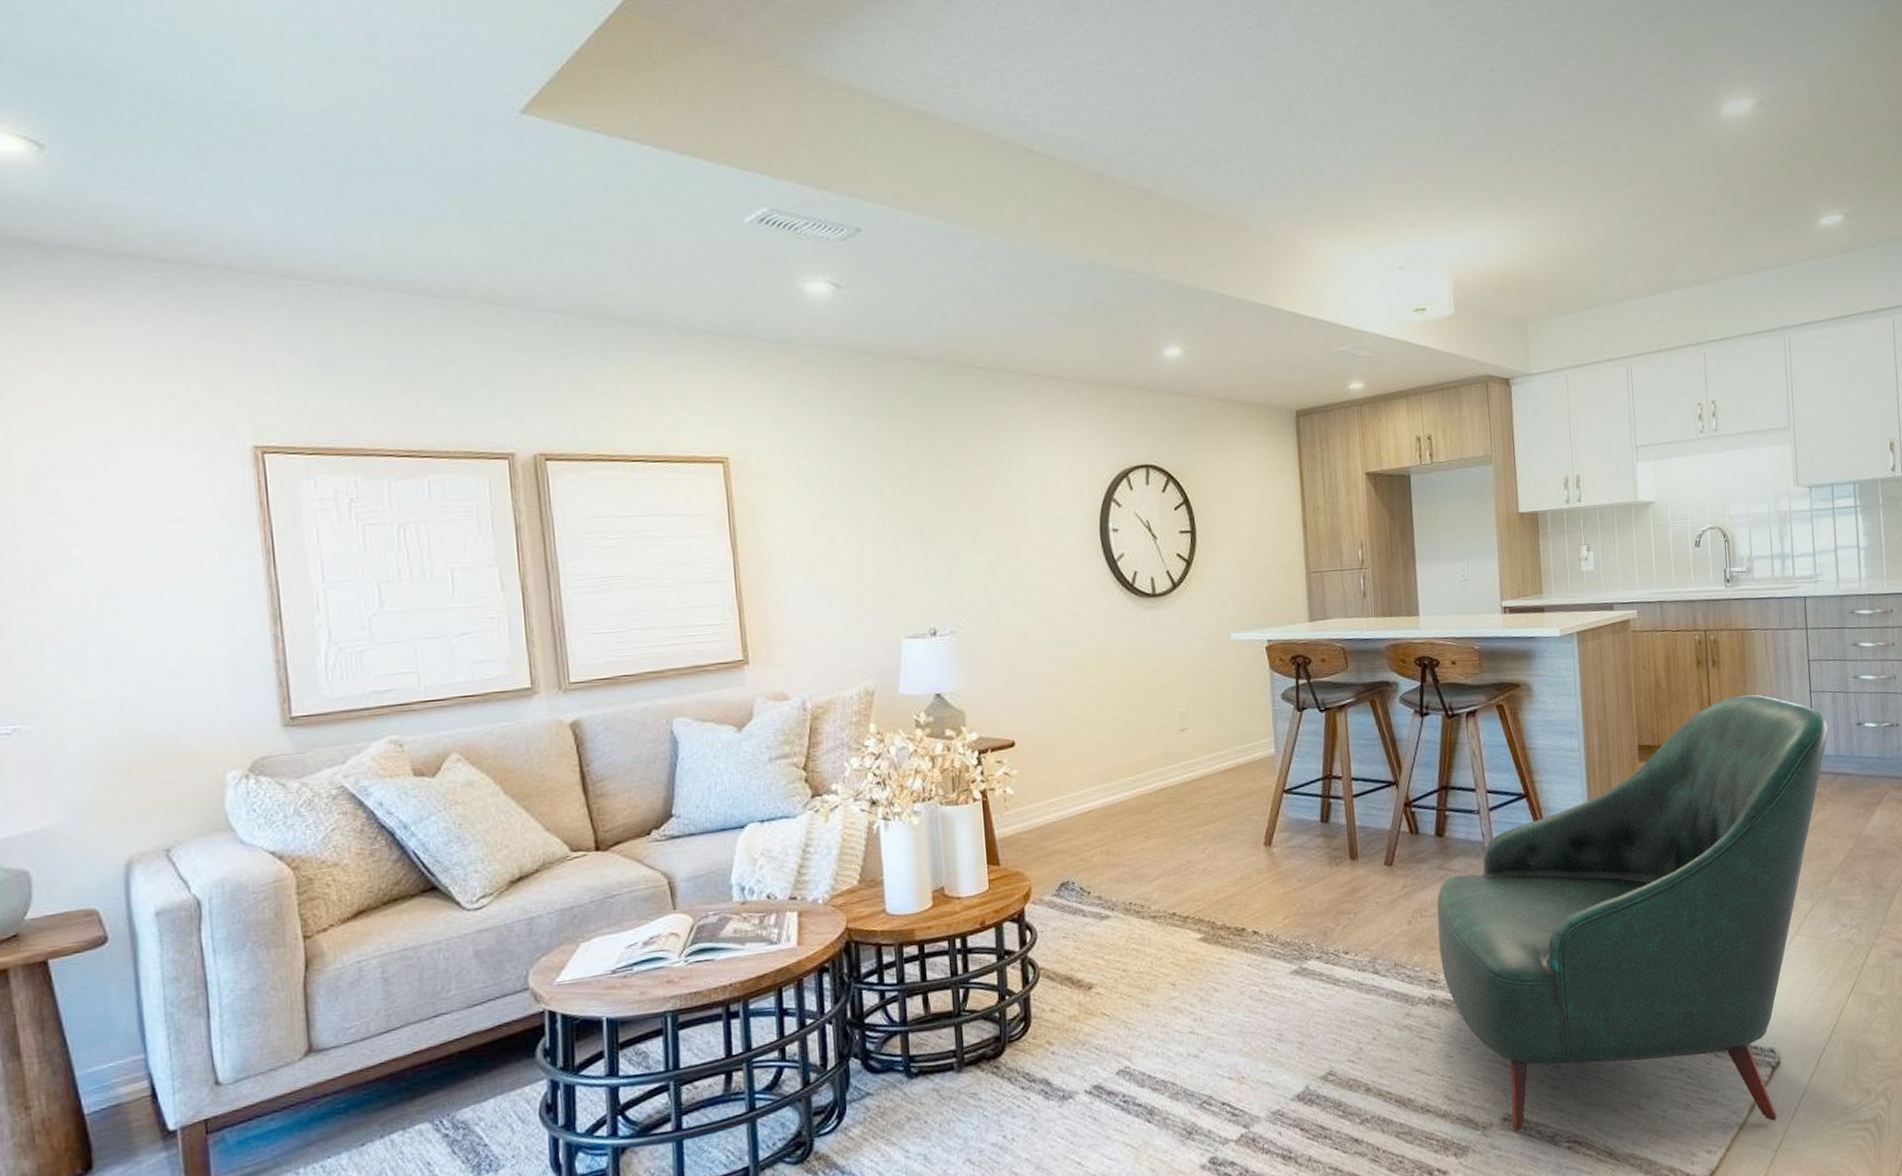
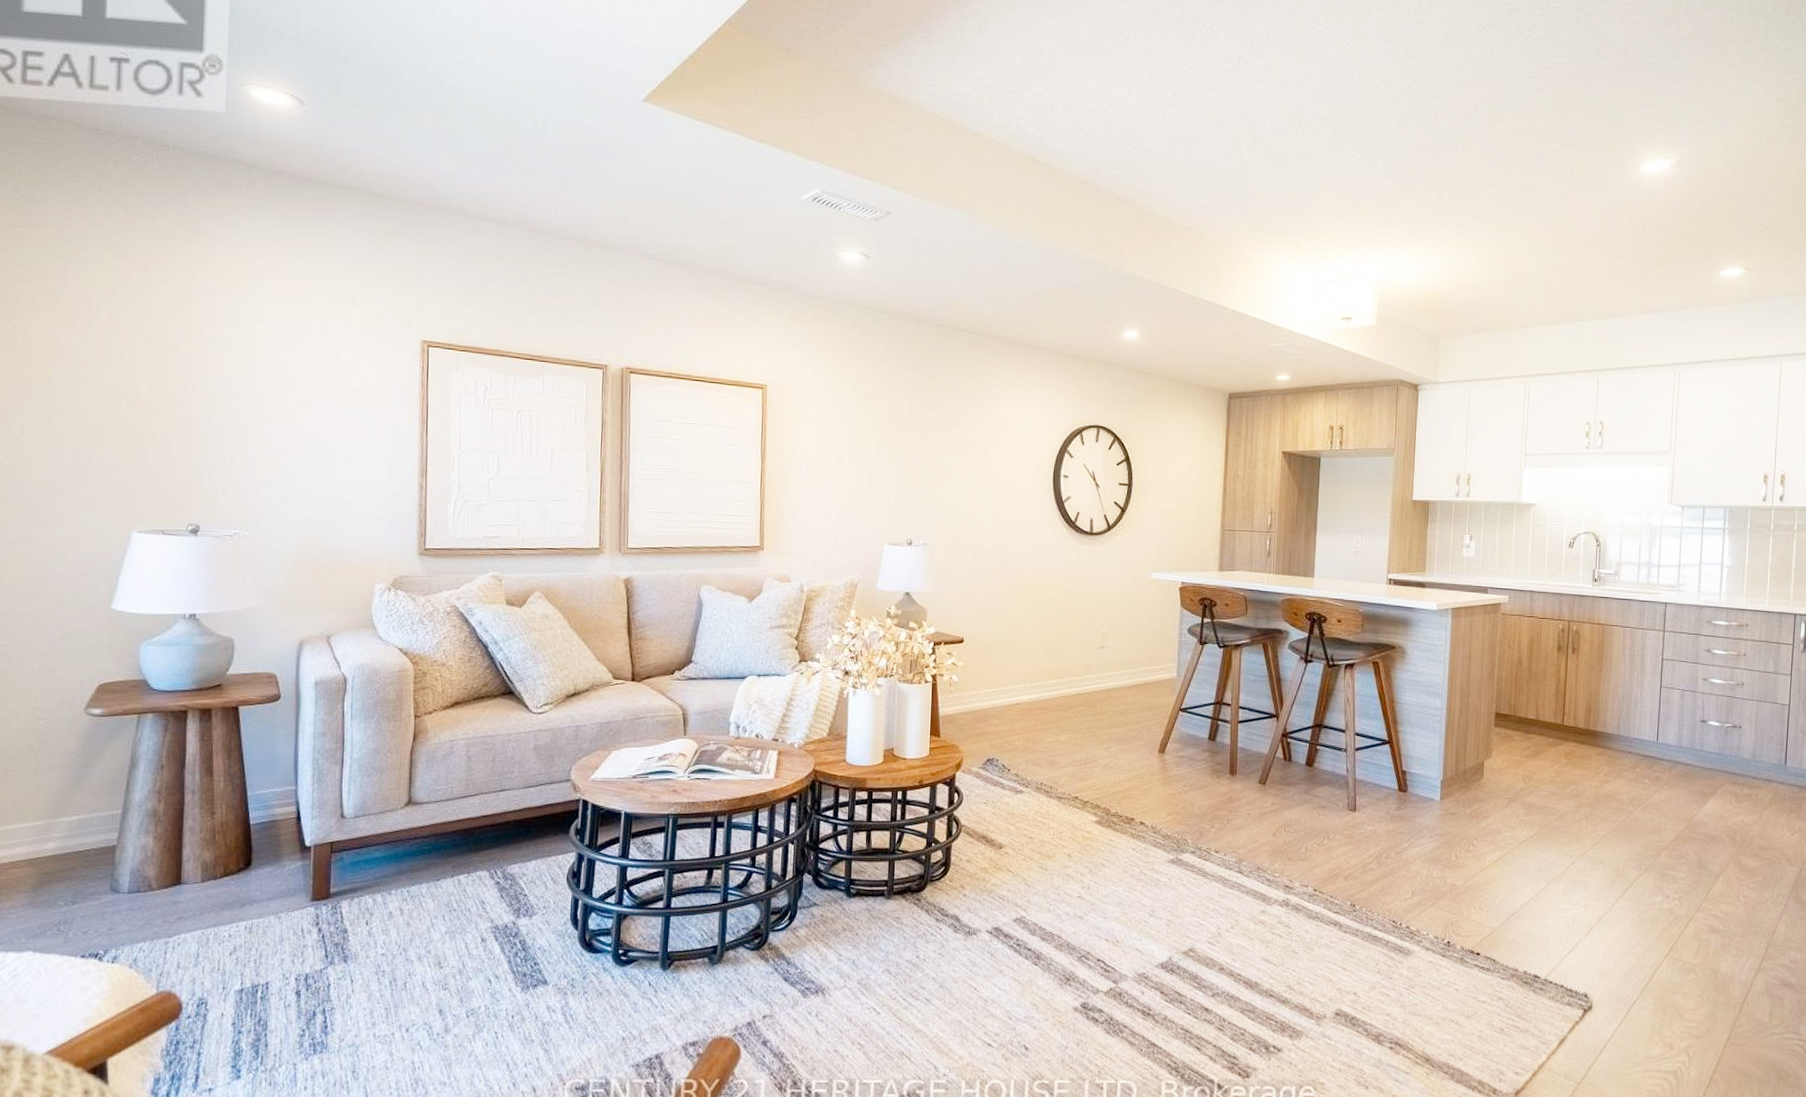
armchair: present [1436,694,1828,1132] -> none [1297,681,1674,1057]

